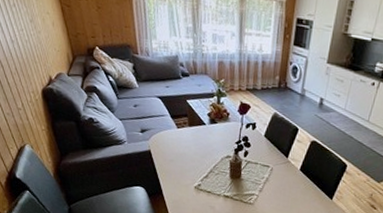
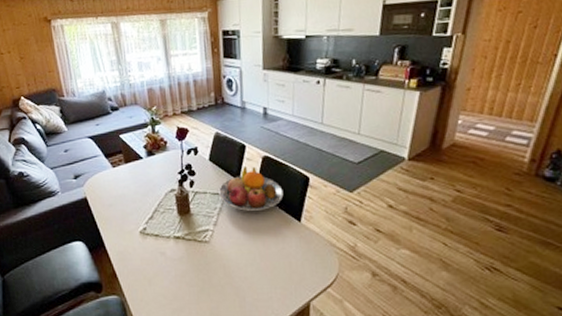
fruit bowl: none [268,146,323,186] -> present [219,165,284,211]

